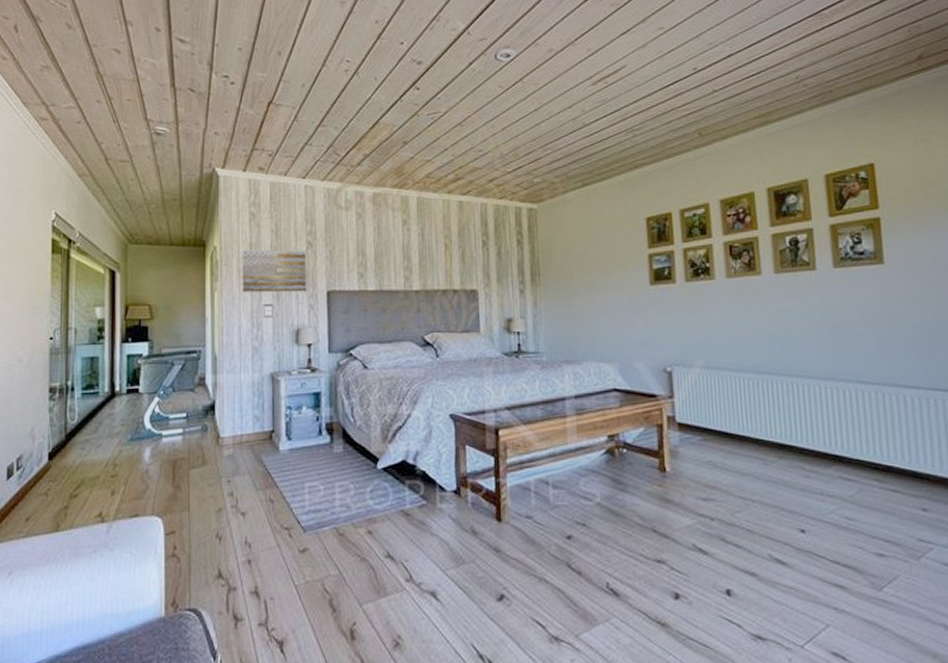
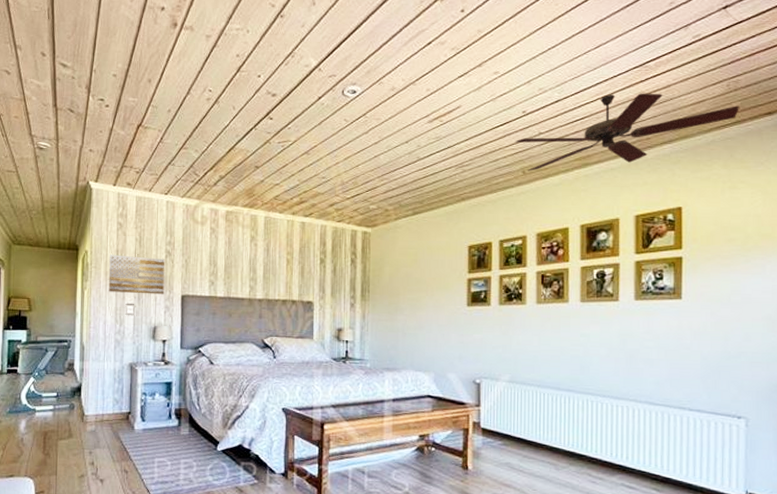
ceiling fan: none [688,42,924,133] -> present [515,93,739,171]

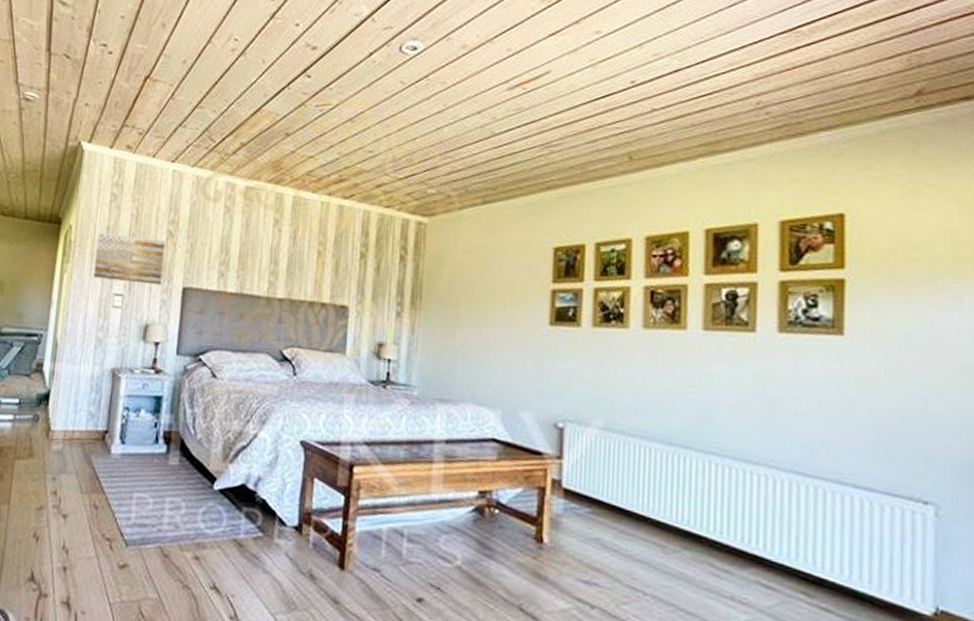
ceiling fan: present [515,93,739,171] -> none [620,65,925,157]

